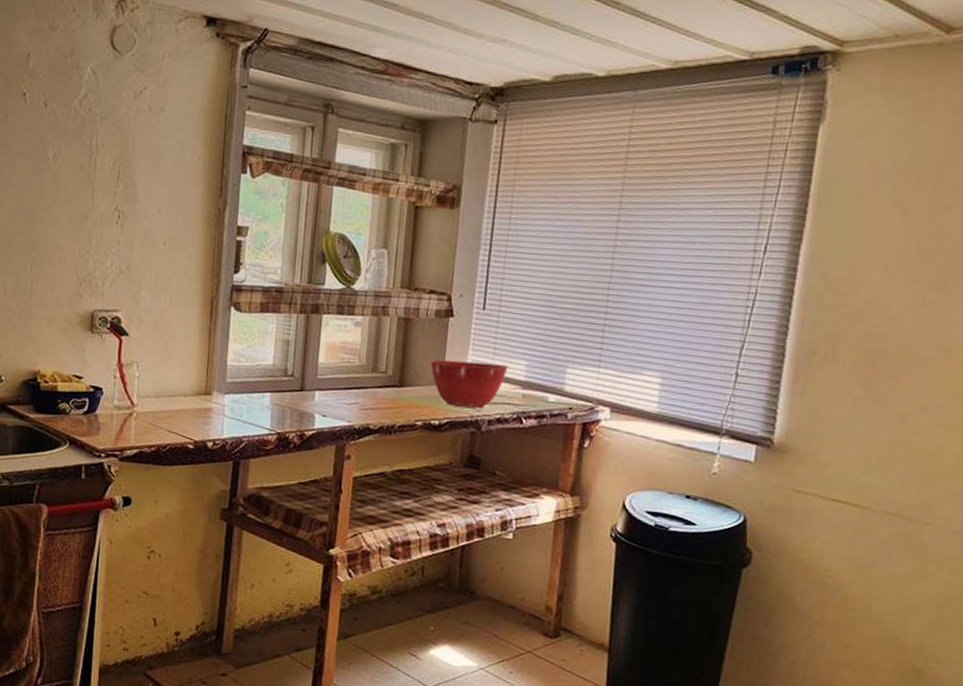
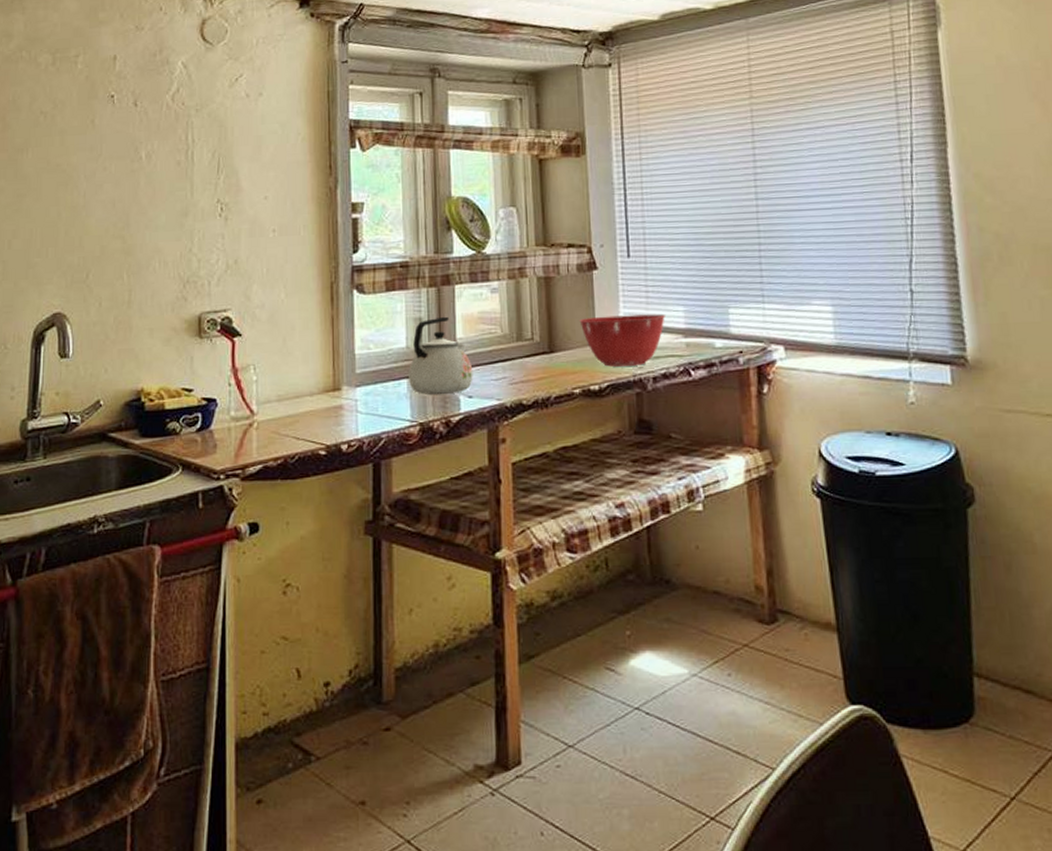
kettle: none [272,341,330,411] -> present [409,316,473,396]

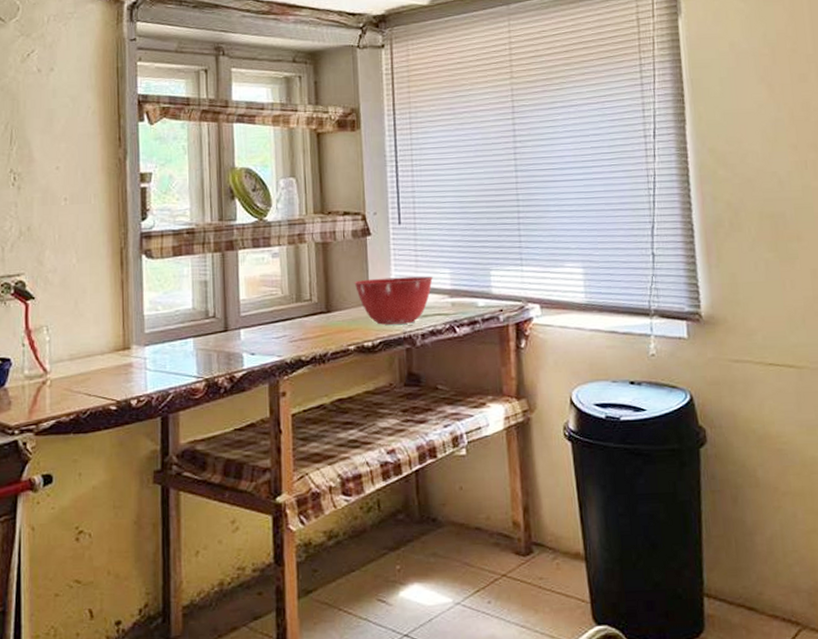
kettle: present [409,316,473,396] -> none [195,279,256,353]

